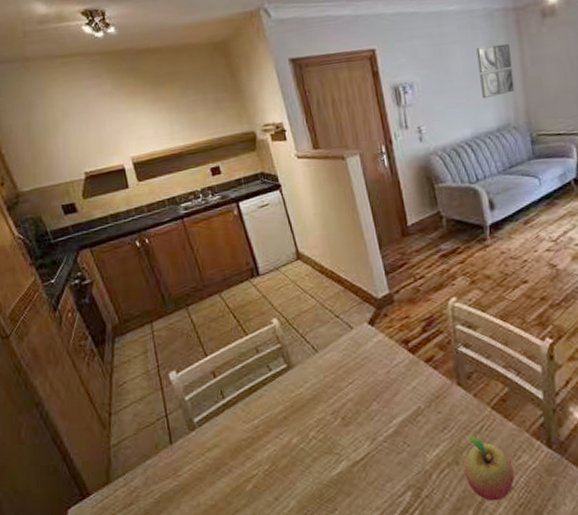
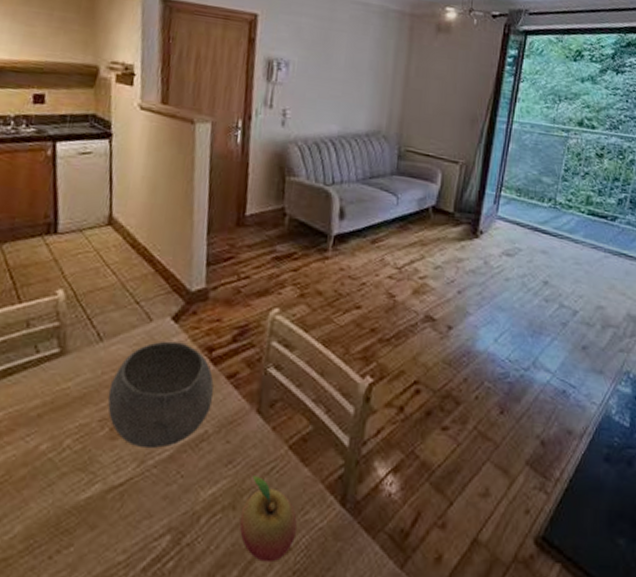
bowl: none [333,340,418,429] -> present [107,341,214,449]
wall art: present [476,43,515,99] -> none [359,43,399,99]

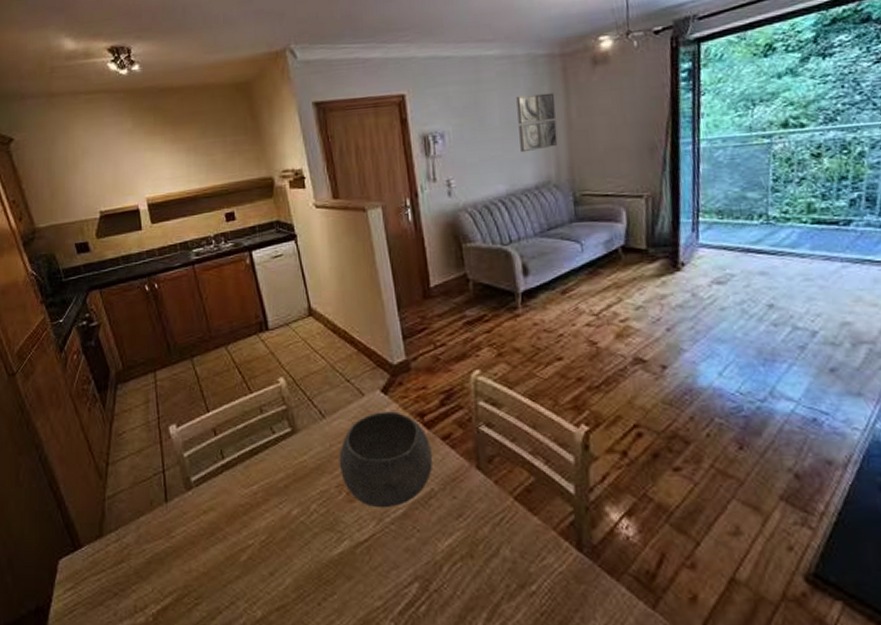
fruit: present [239,476,297,563] -> none [479,527,537,605]
wall art: none [359,43,399,99] -> present [516,92,558,153]

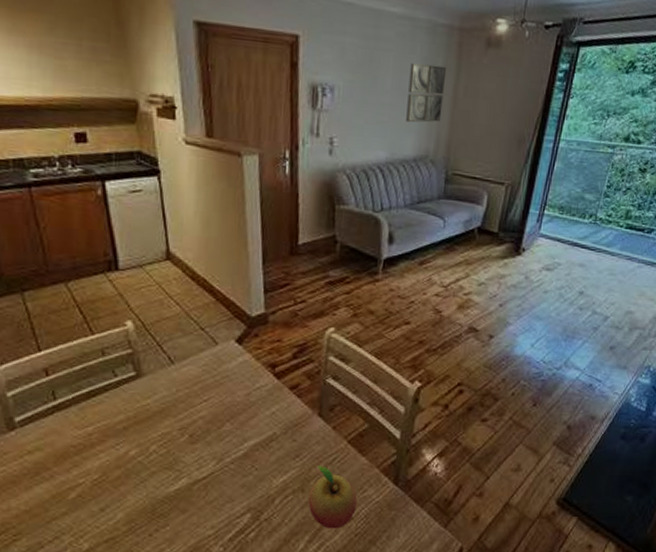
bowl: present [339,411,433,508] -> none [184,361,280,450]
fruit: none [479,527,537,605] -> present [308,466,357,529]

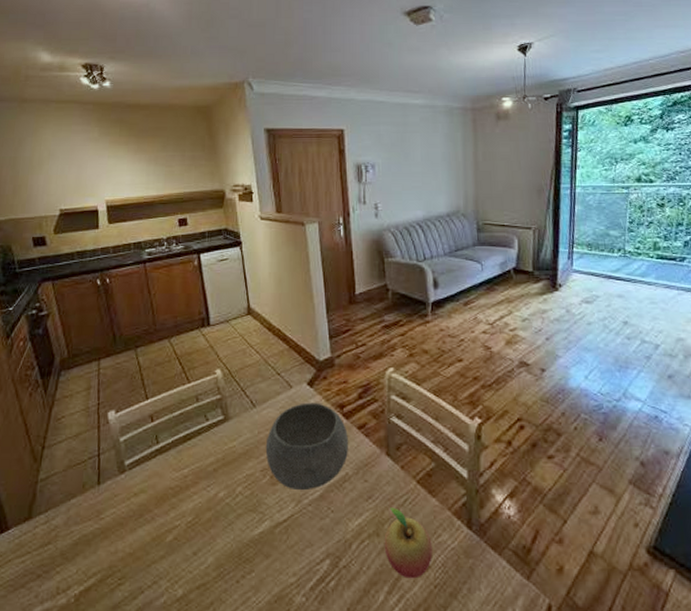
bowl: none [184,361,280,450] -> present [265,402,349,491]
wall art: present [406,63,447,123] -> none [435,139,467,186]

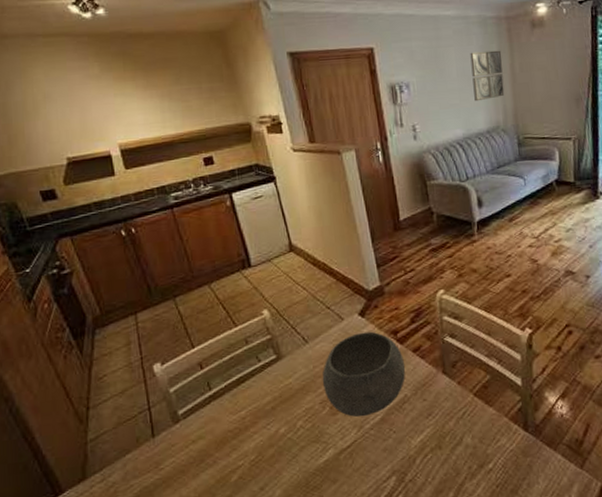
fruit: present [384,508,432,579] -> none [446,421,493,483]
wall art: none [435,139,467,186] -> present [470,50,505,102]

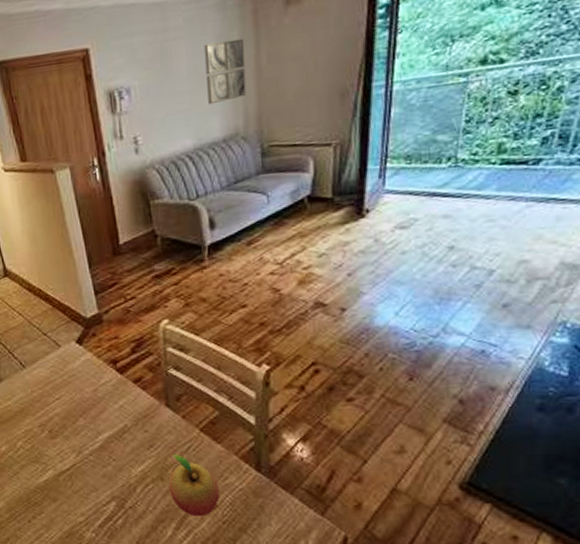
bowl: present [322,331,406,417] -> none [40,359,126,443]
fruit: none [446,421,493,483] -> present [168,454,220,517]

